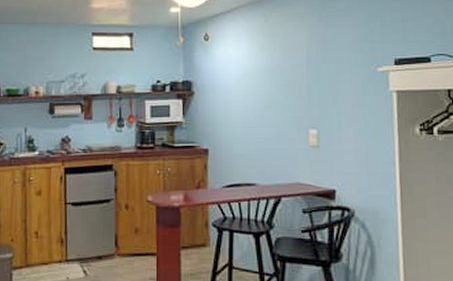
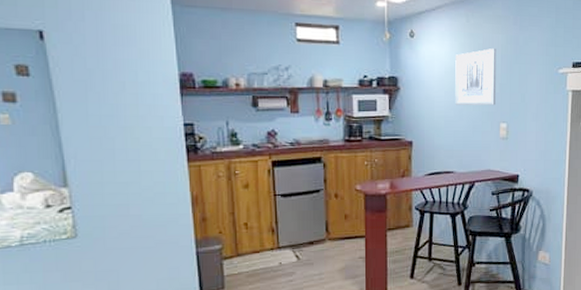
wall art: none [254,48,302,111] -> present [455,48,496,106]

